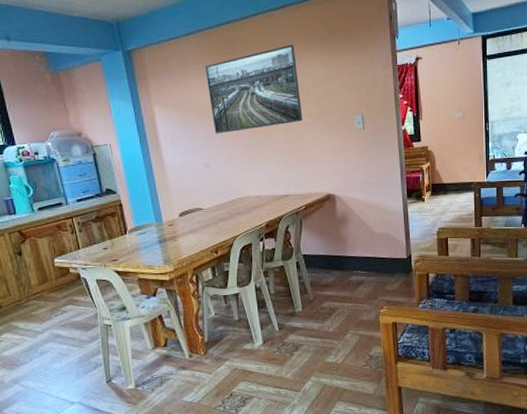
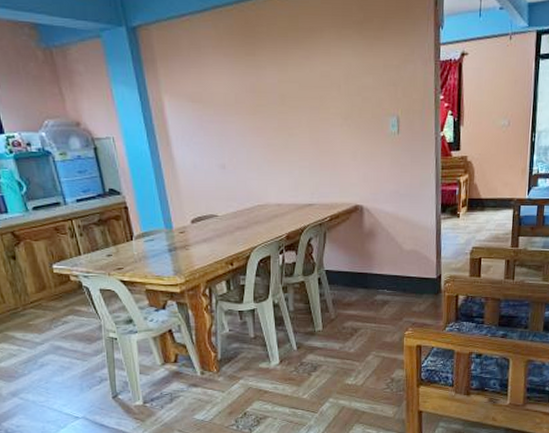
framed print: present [205,44,303,134] -> none [222,29,331,132]

